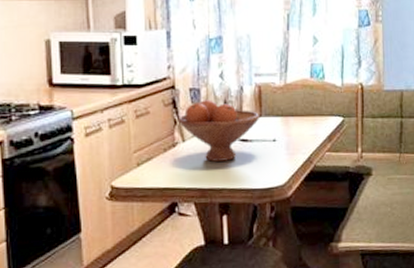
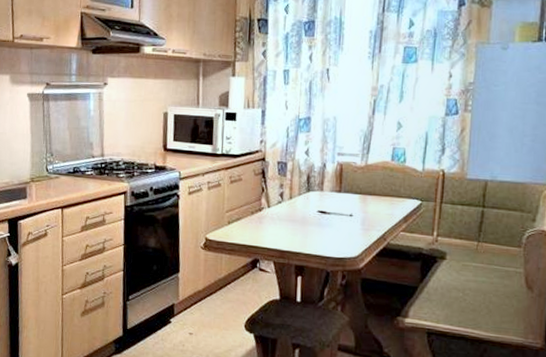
fruit bowl: present [177,100,260,162] -> none [265,173,340,229]

